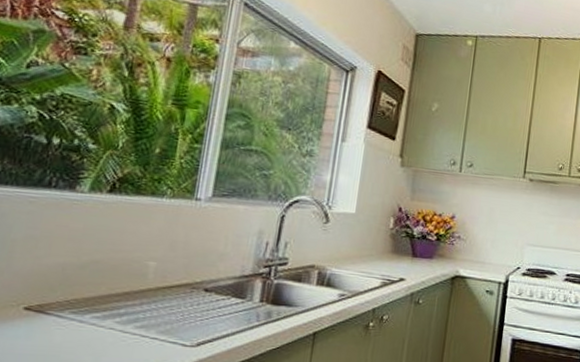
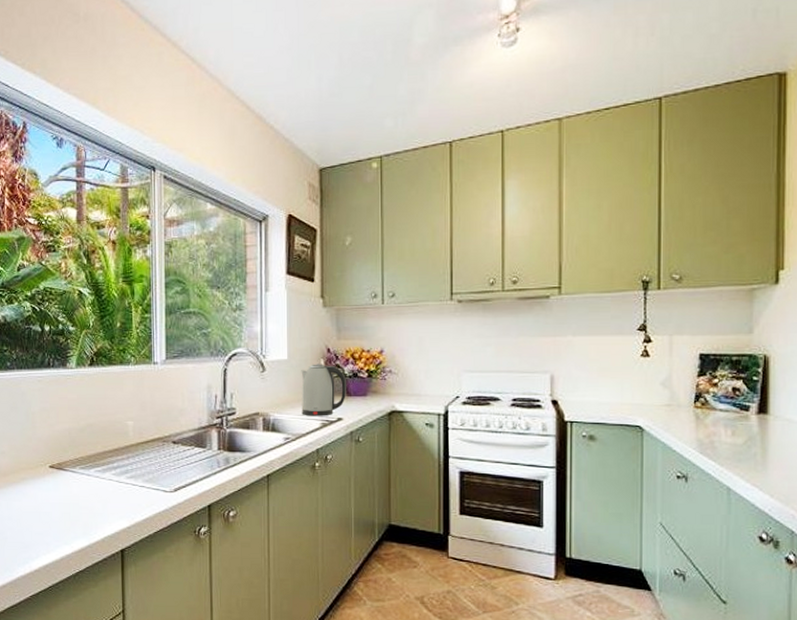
kettle: none [362,221,414,275] -> present [301,364,346,416]

